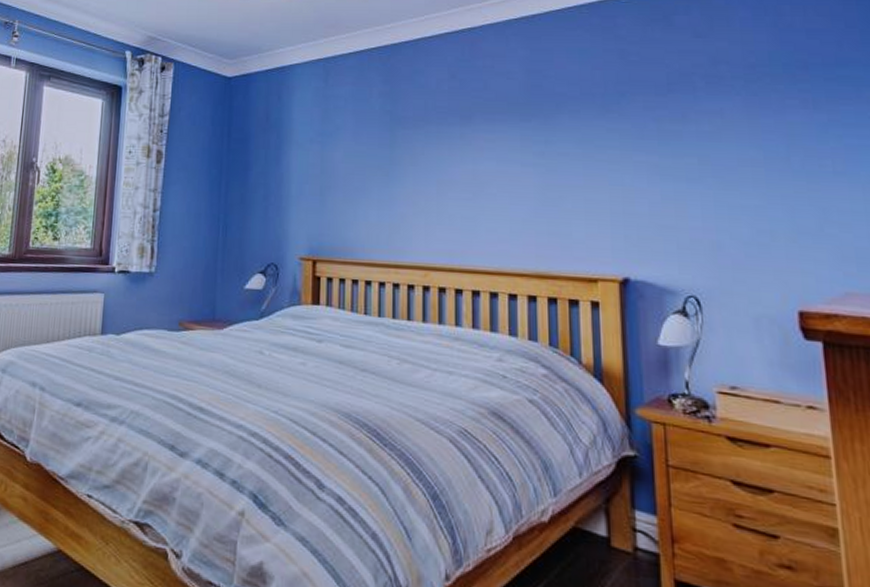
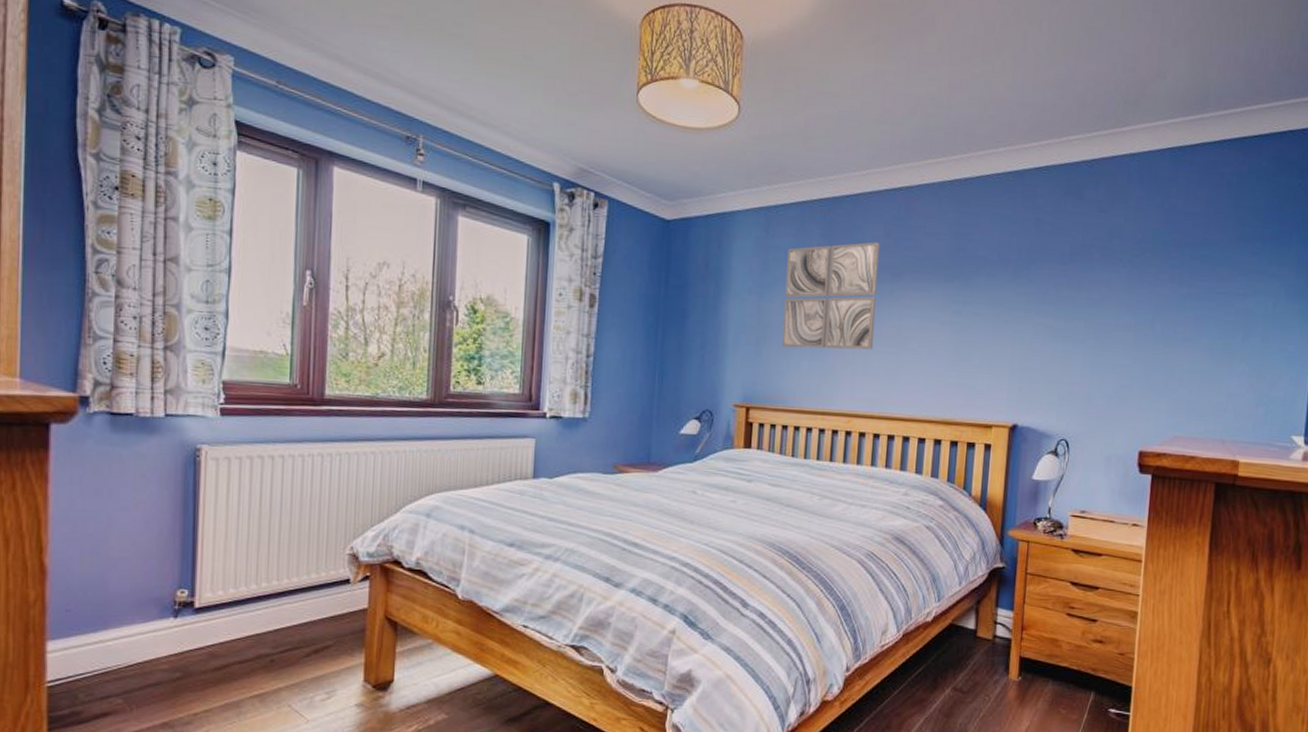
wall art: none [347,85,447,197] -> present [781,242,880,350]

